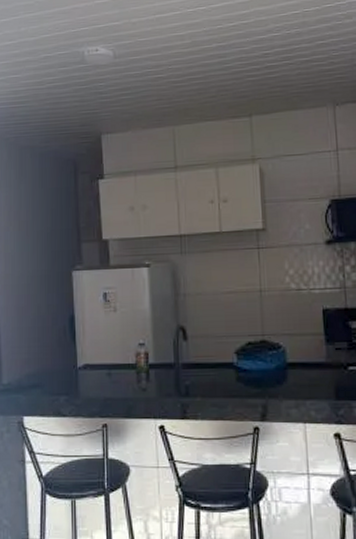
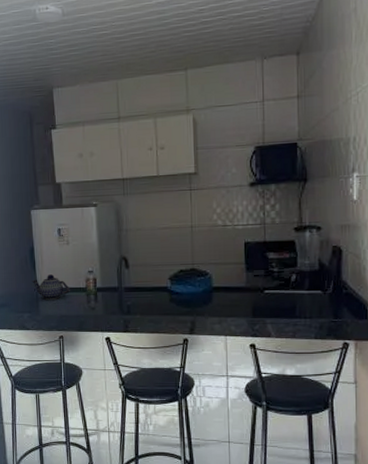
teapot: none [71,348,118,380] -> present [32,274,71,301]

